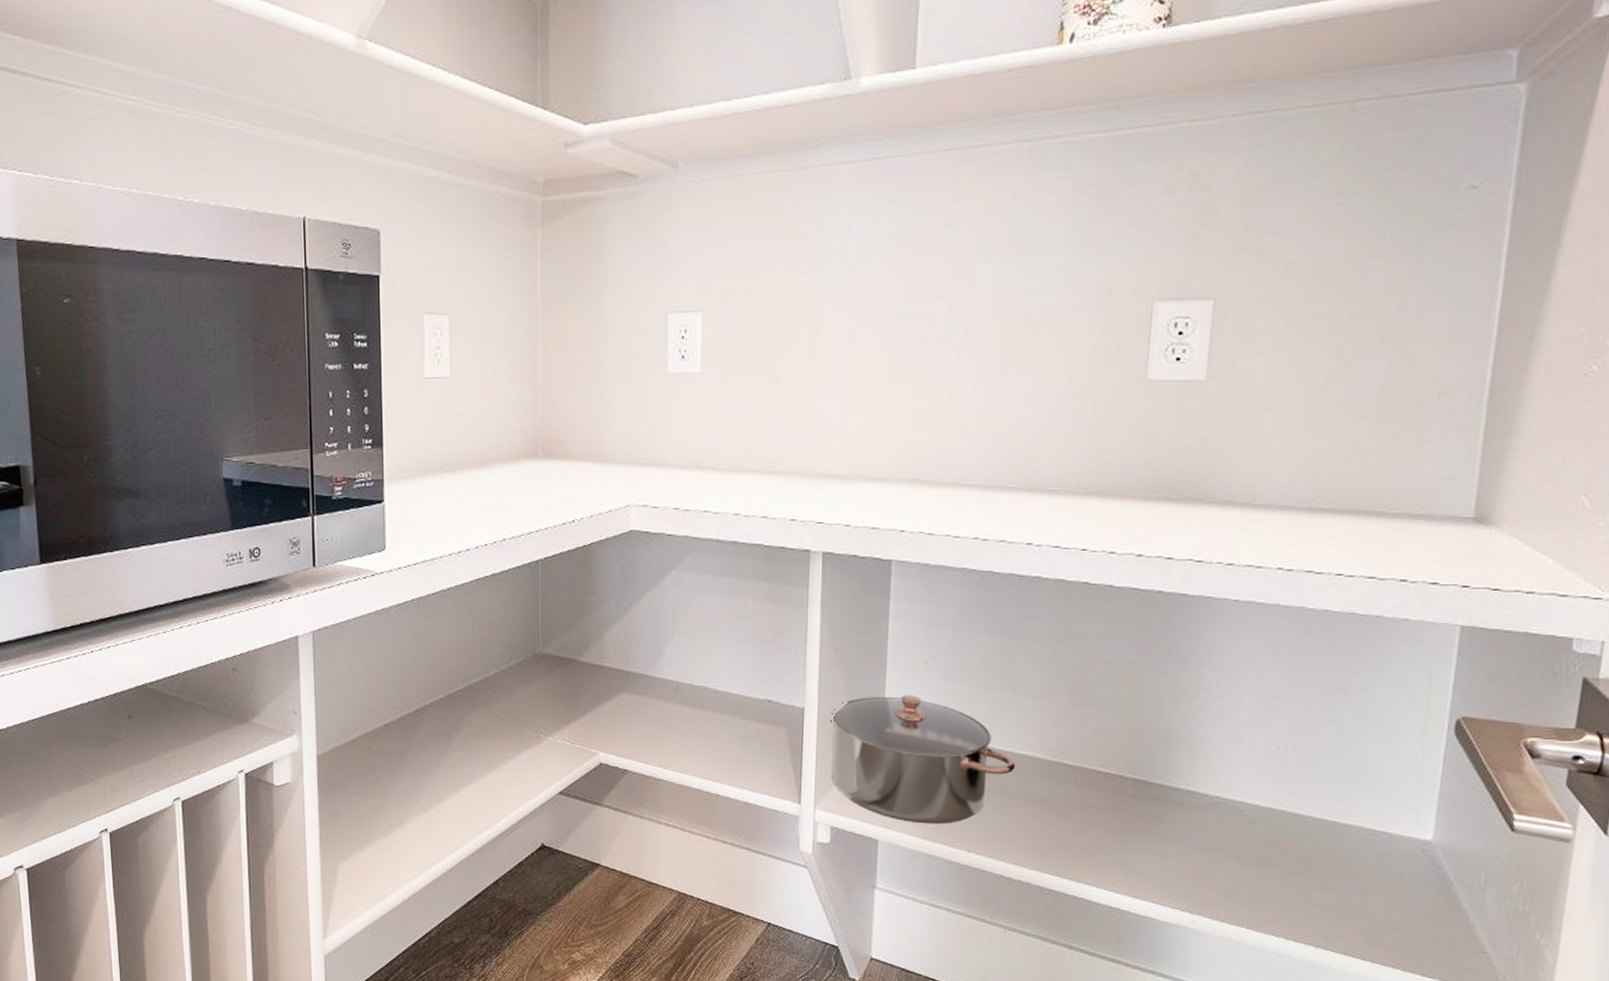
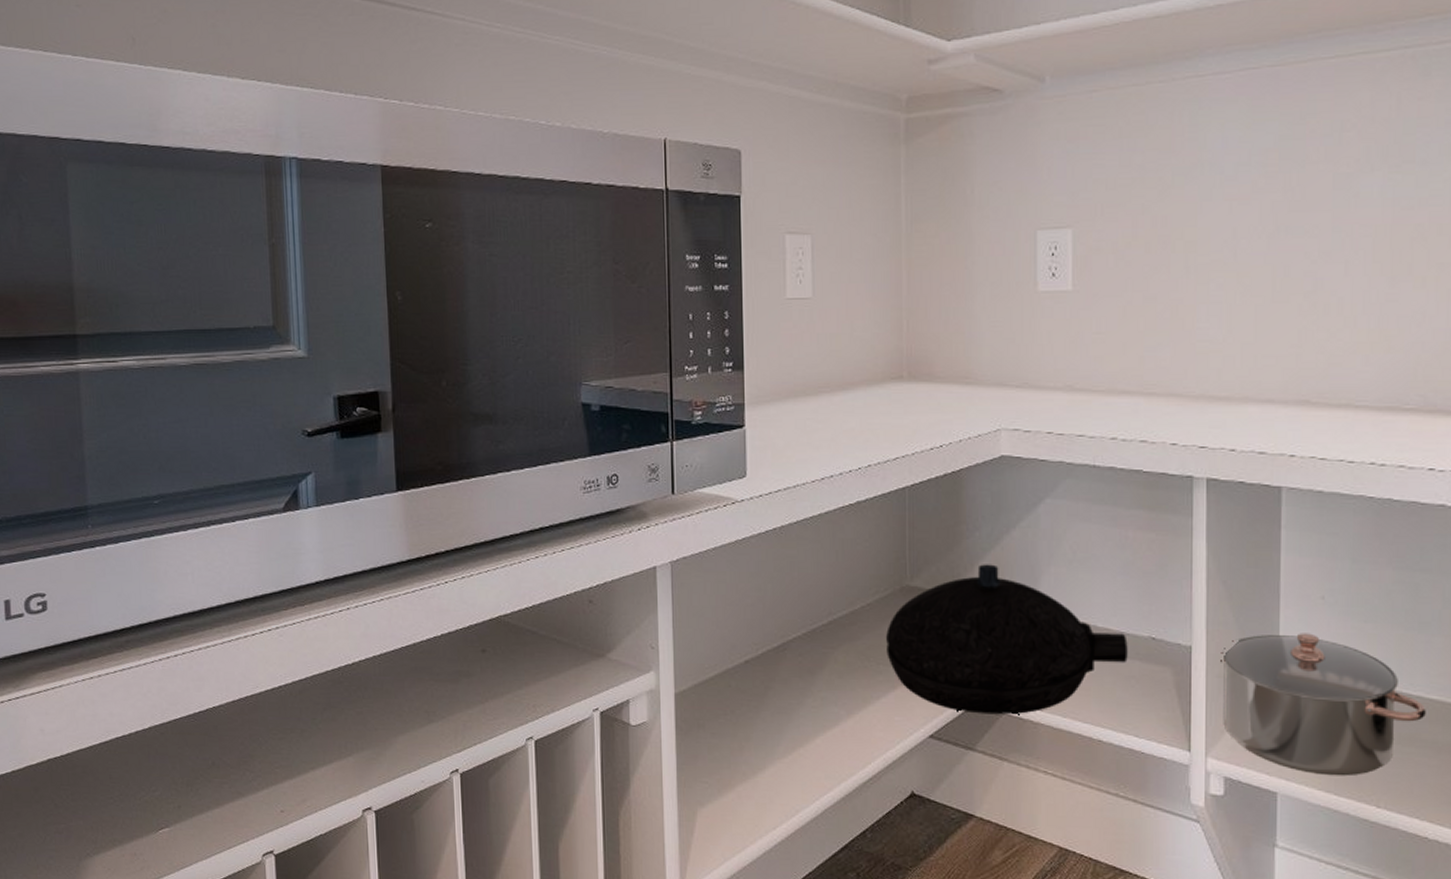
wok: none [519,632,745,773] -> present [886,564,1128,715]

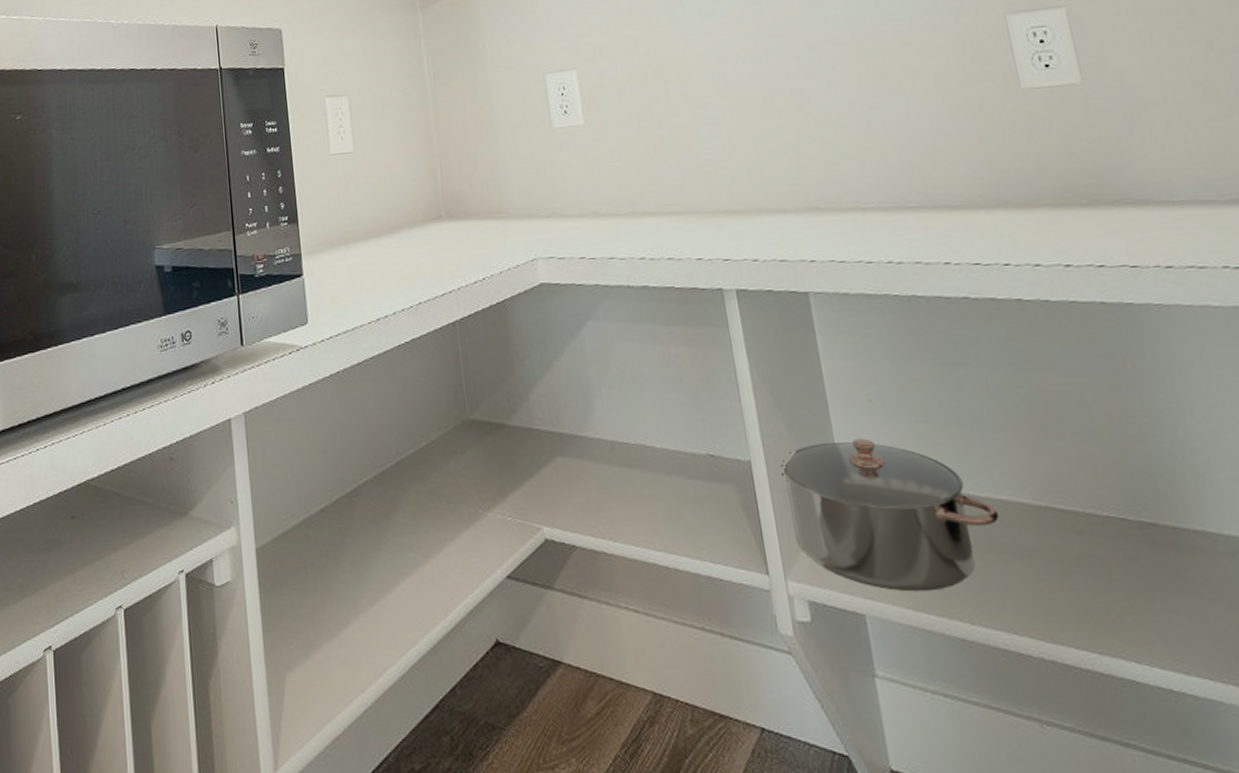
wok: present [886,564,1128,715] -> none [453,391,691,549]

